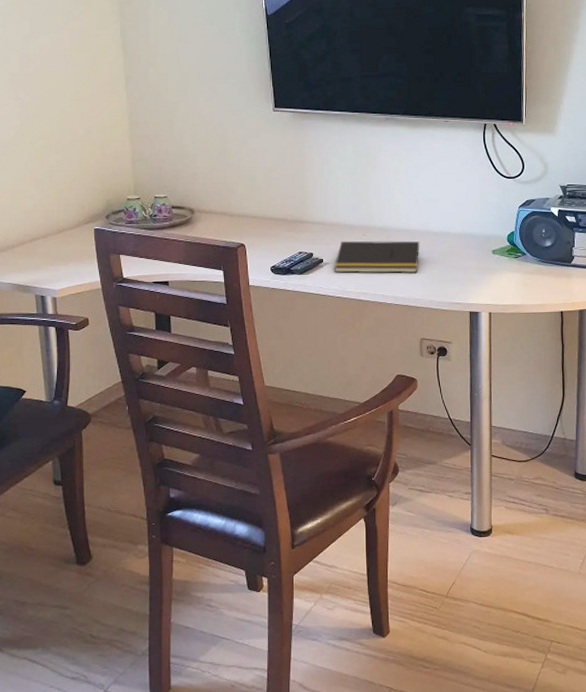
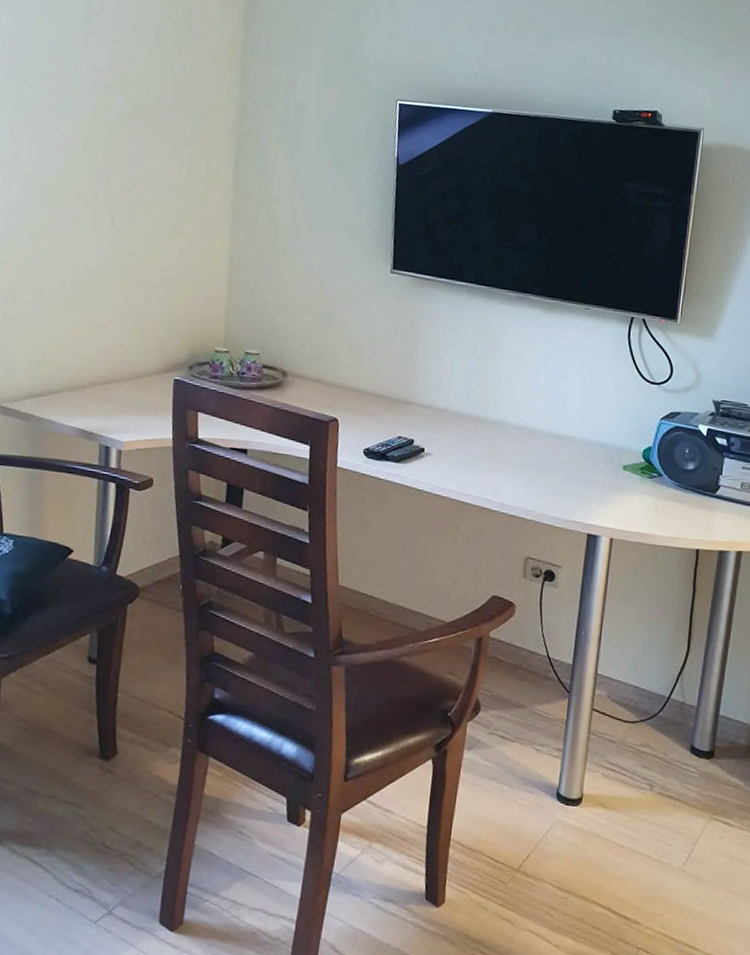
notepad: present [334,240,420,274] -> none [436,430,539,479]

